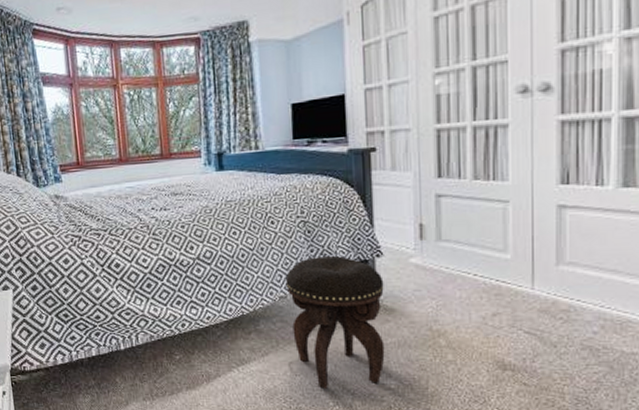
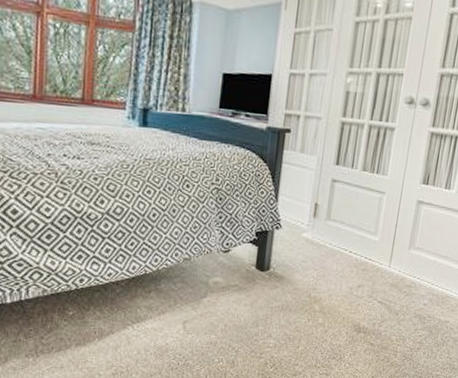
footstool: present [285,256,385,389] -> none [191,223,279,346]

